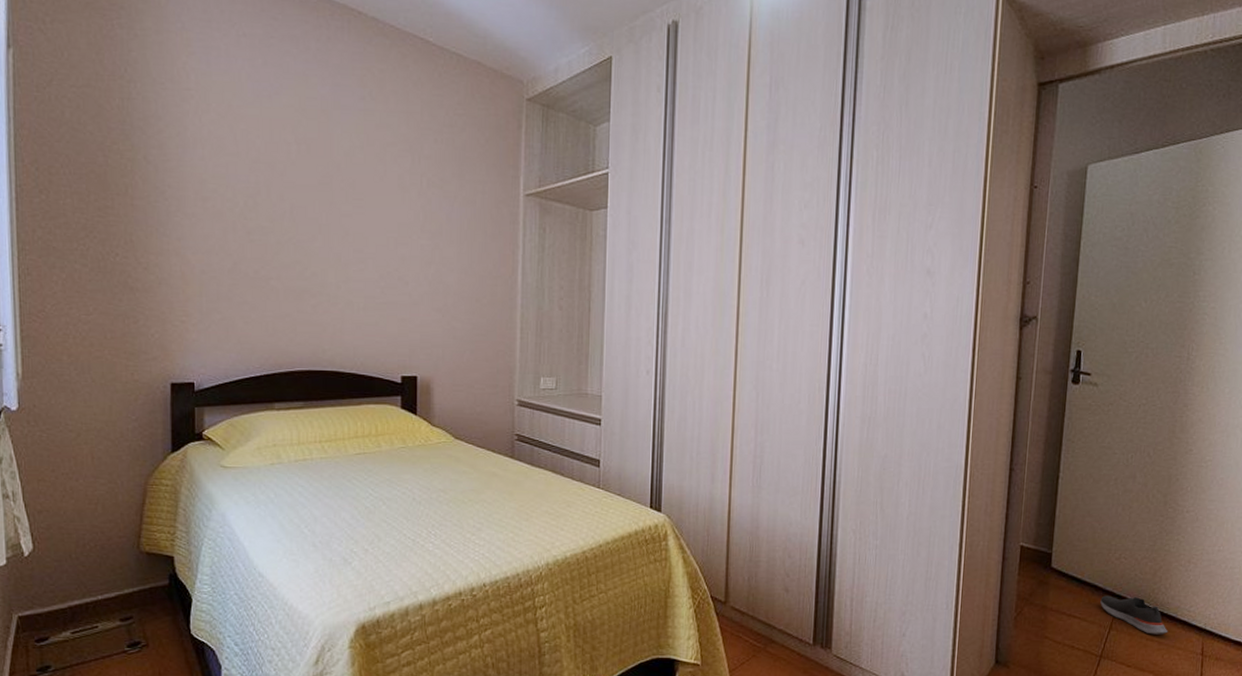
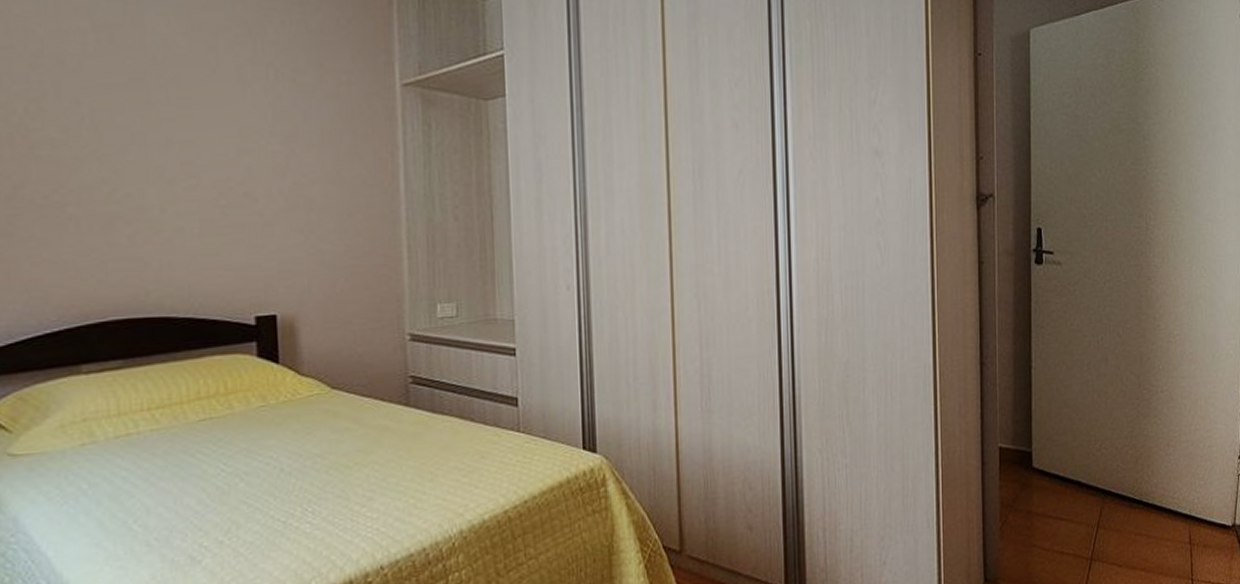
shoe: present [1100,595,1169,635] -> none [1085,489,1155,529]

